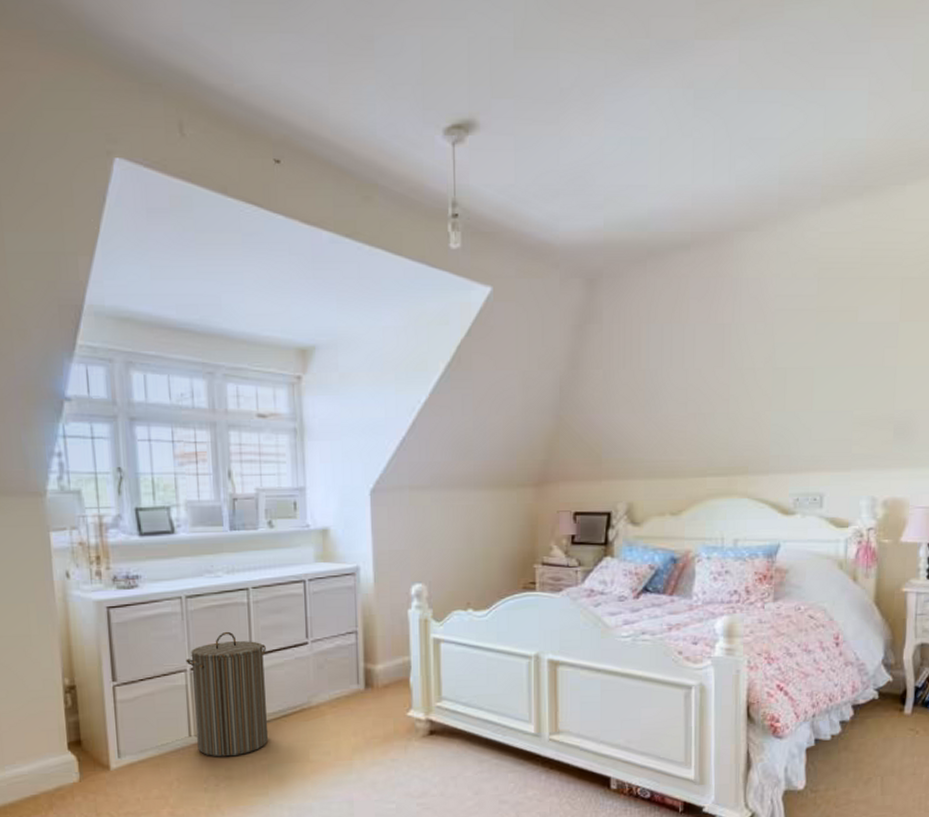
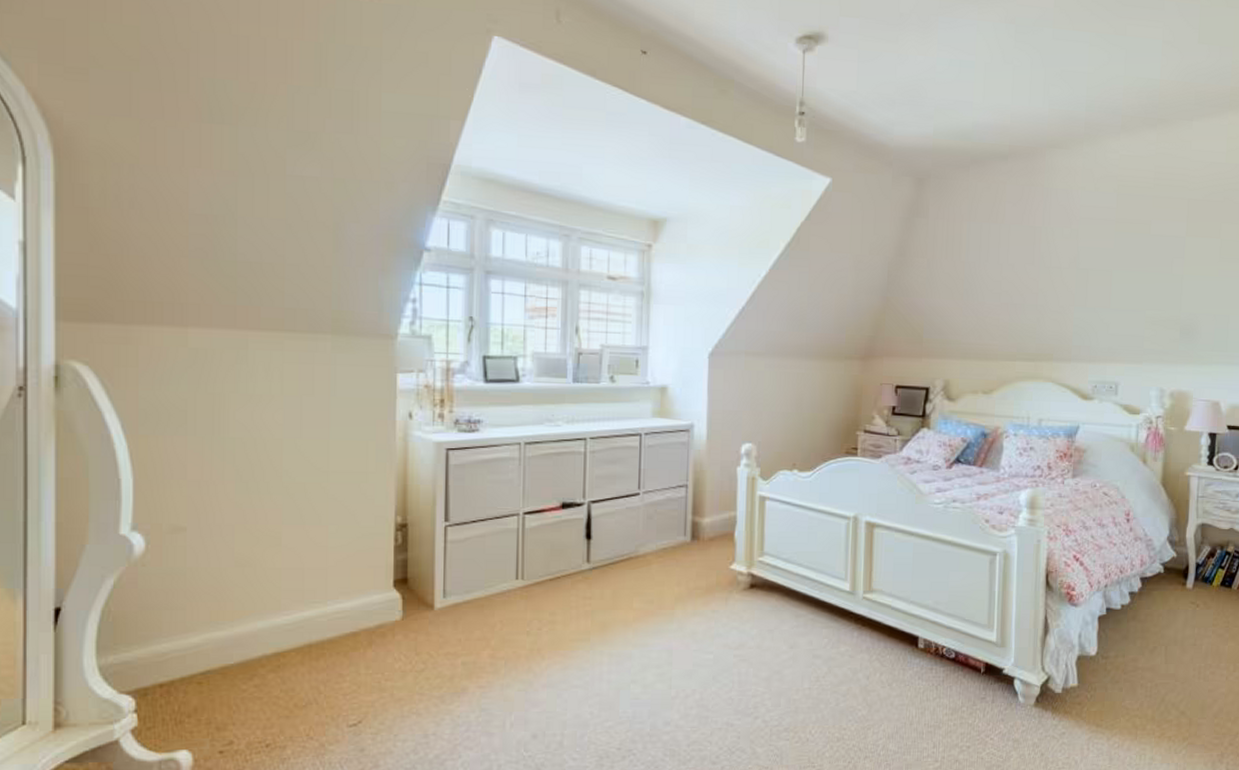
laundry hamper: present [185,631,269,757] -> none [519,478,599,601]

